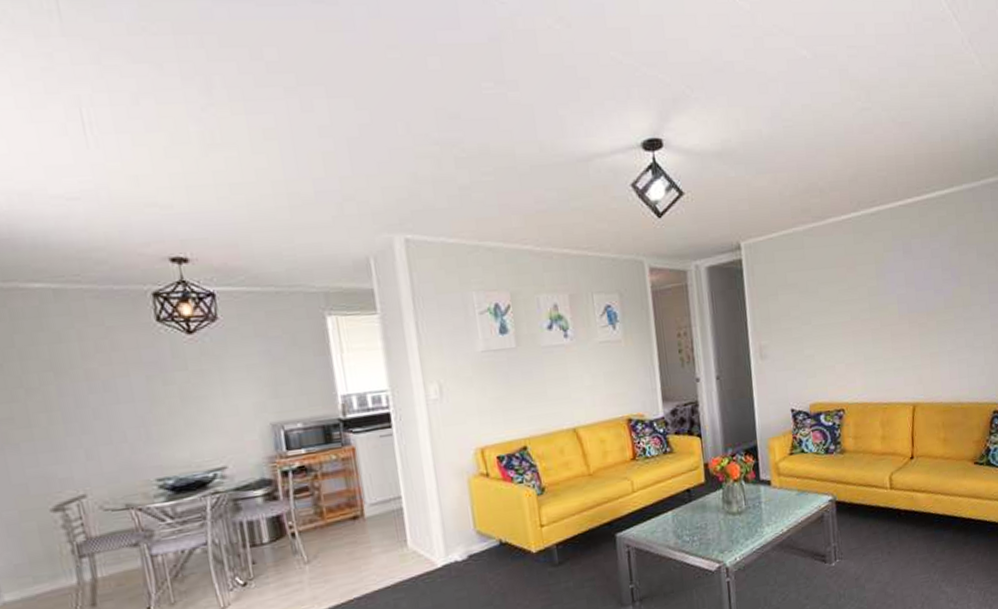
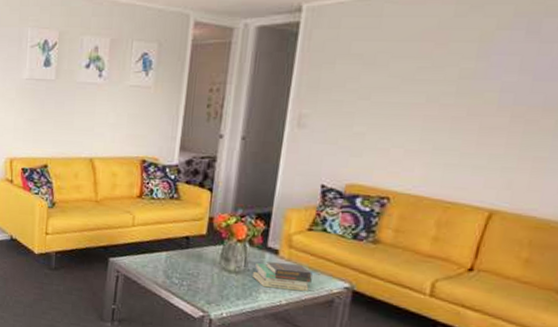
books: none [753,490,803,521] -> present [251,262,313,291]

